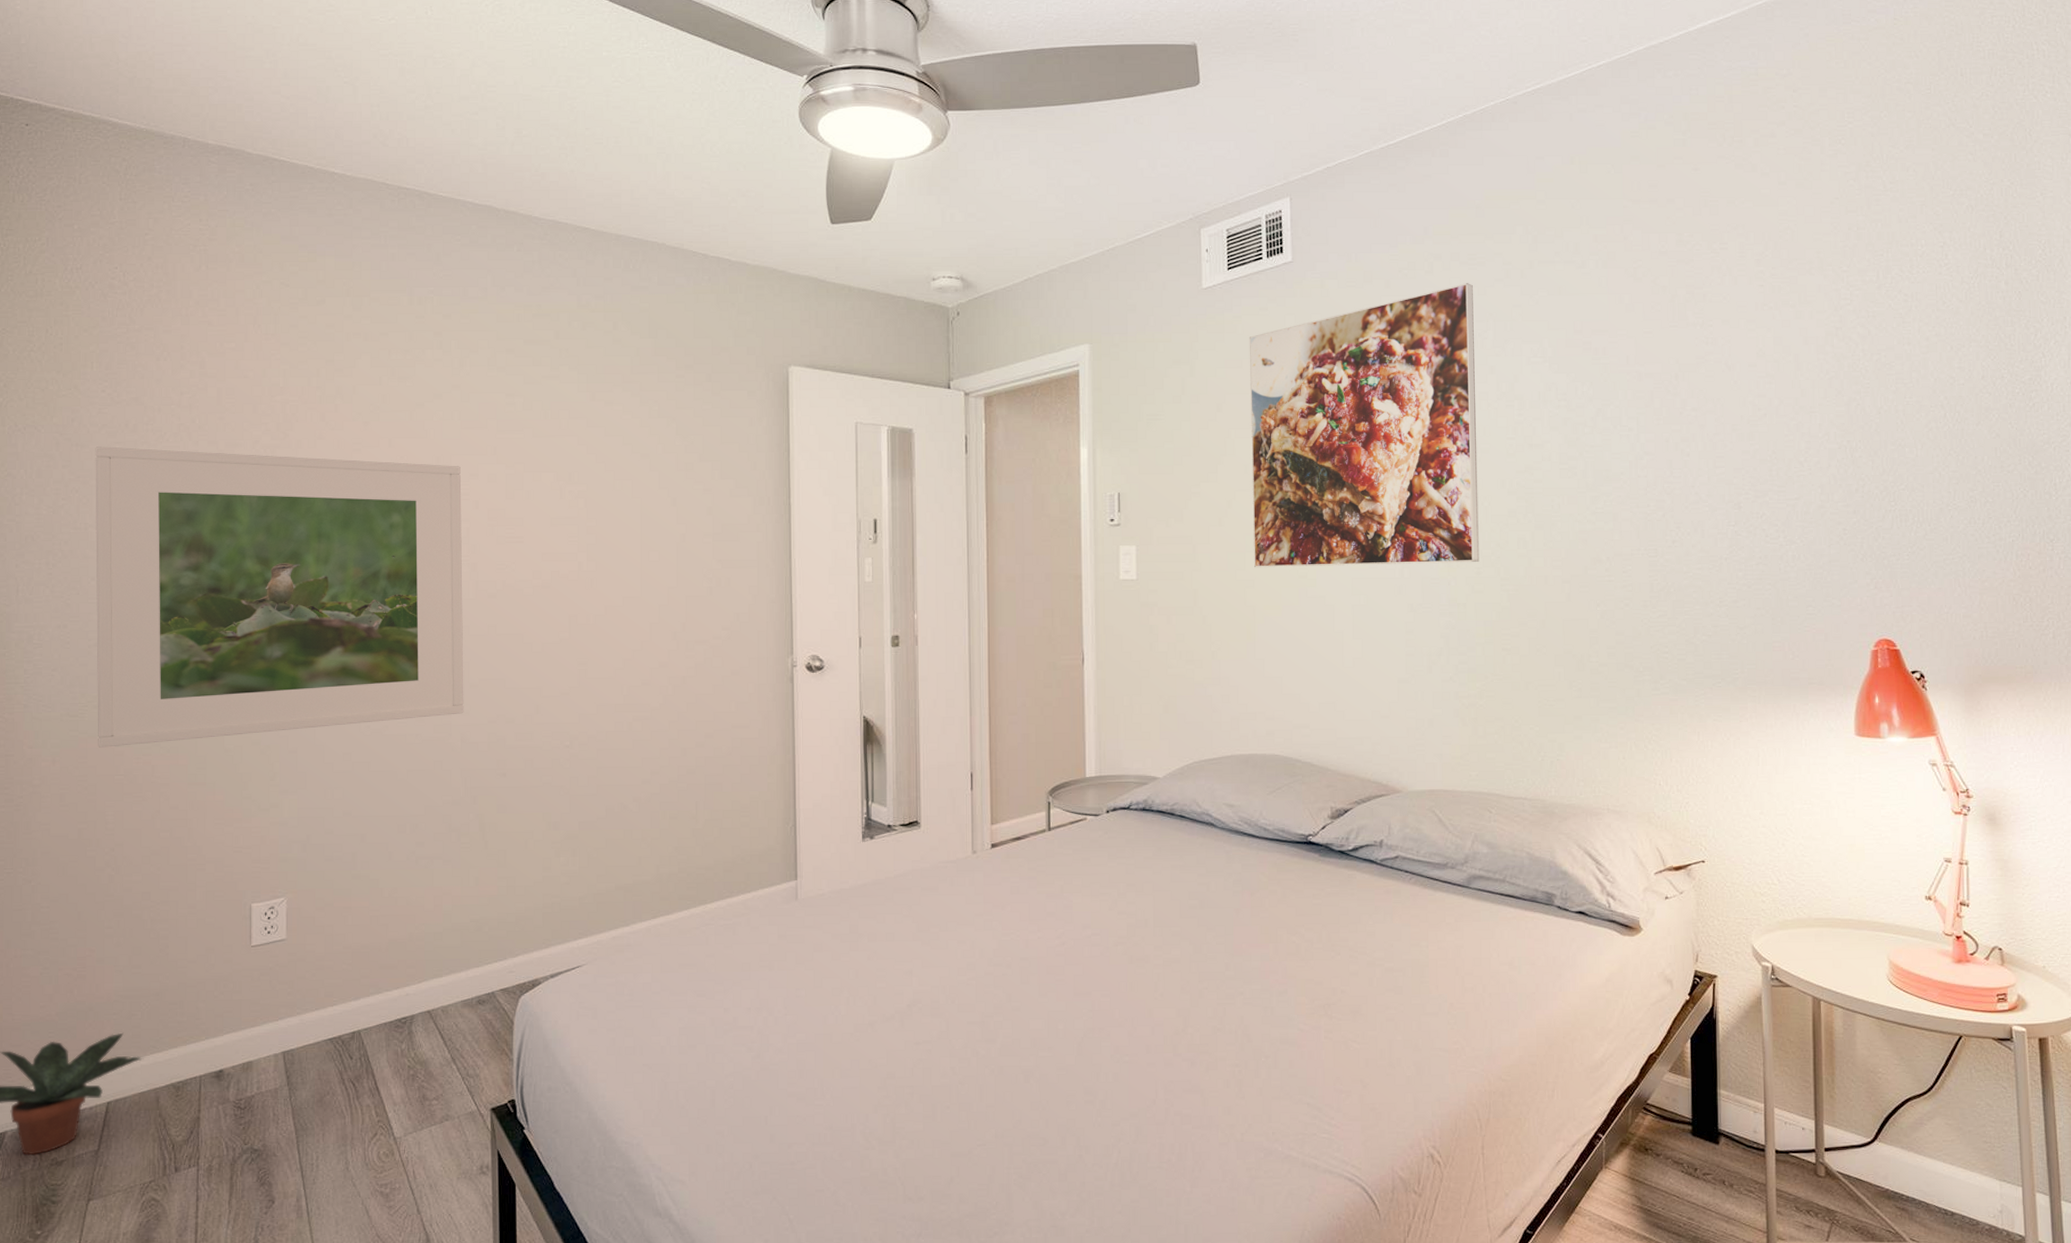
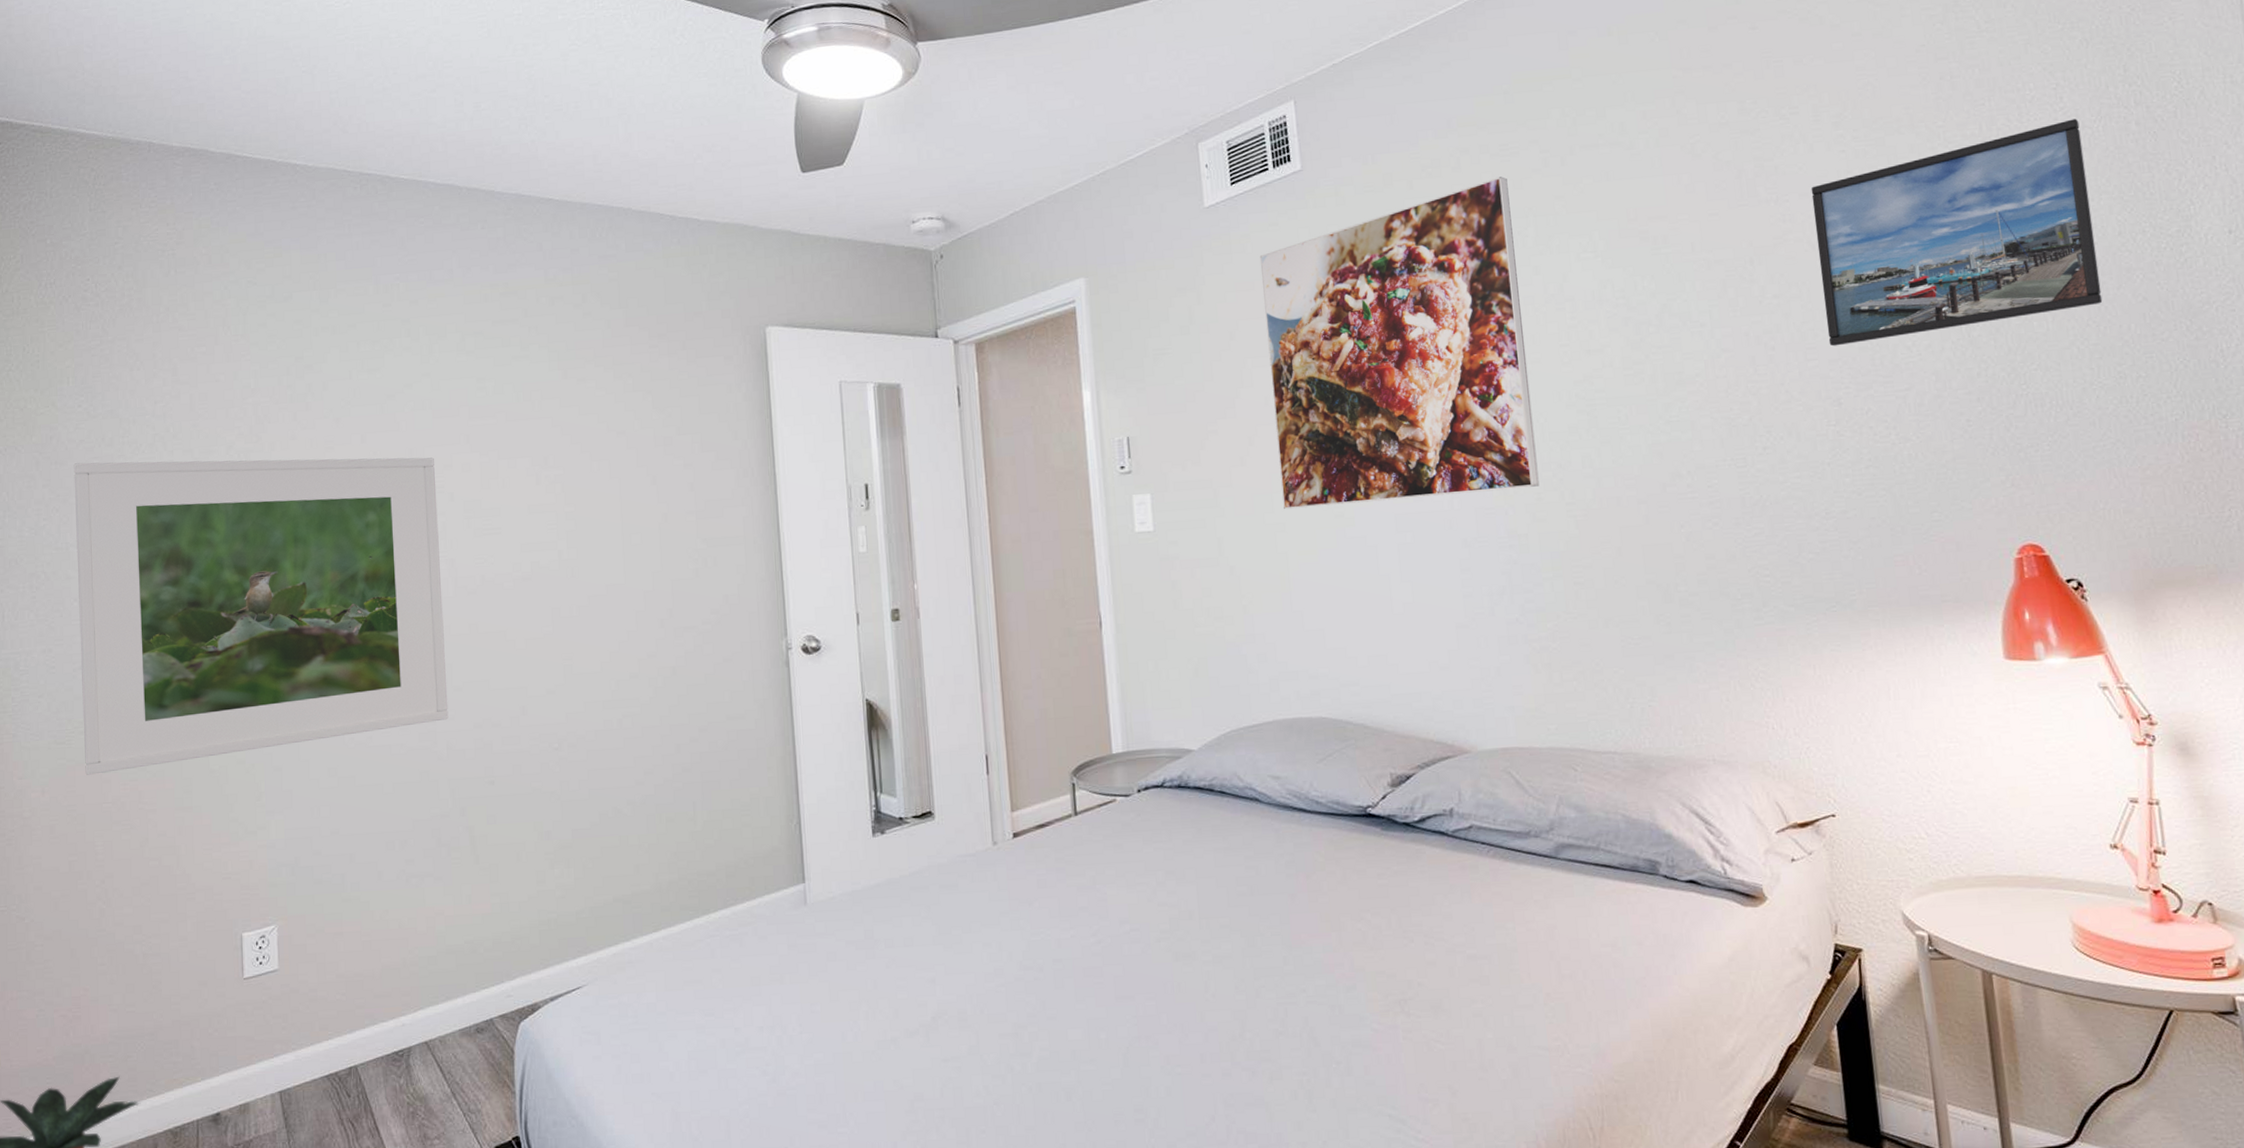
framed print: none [1732,274,1964,457] -> present [1811,119,2103,347]

